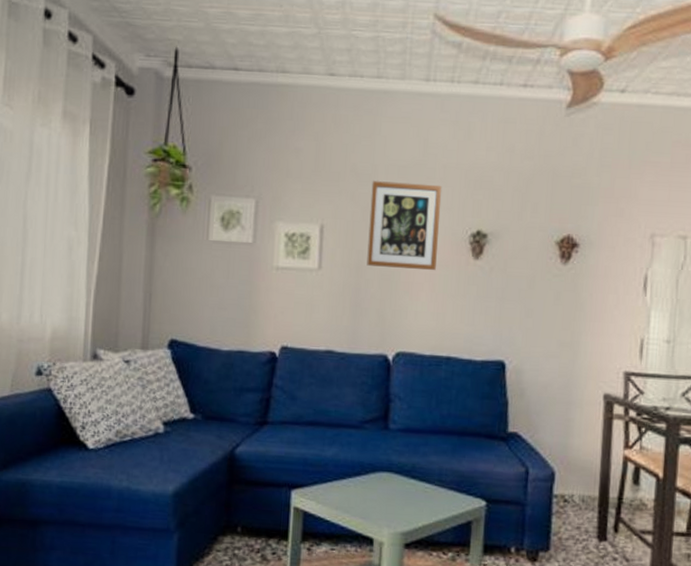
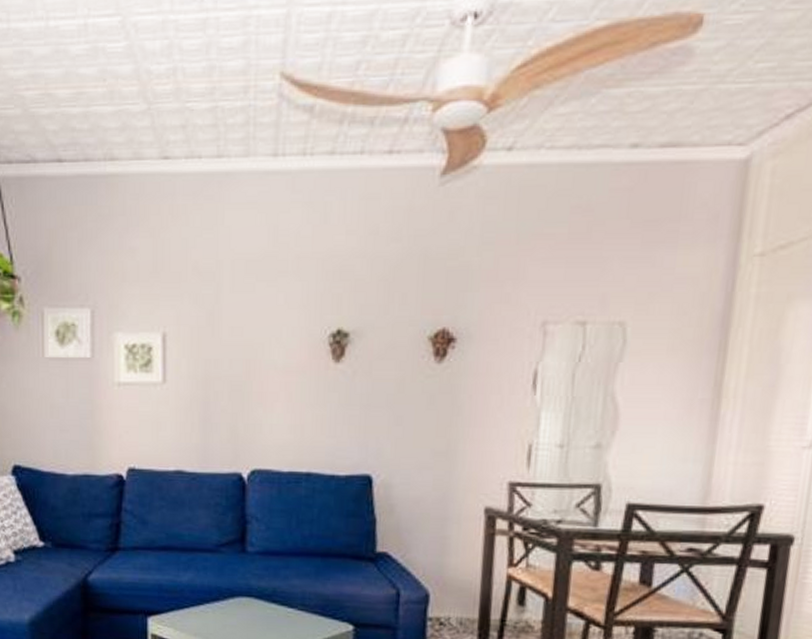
wall art: present [366,181,442,270] -> none [215,279,296,377]

